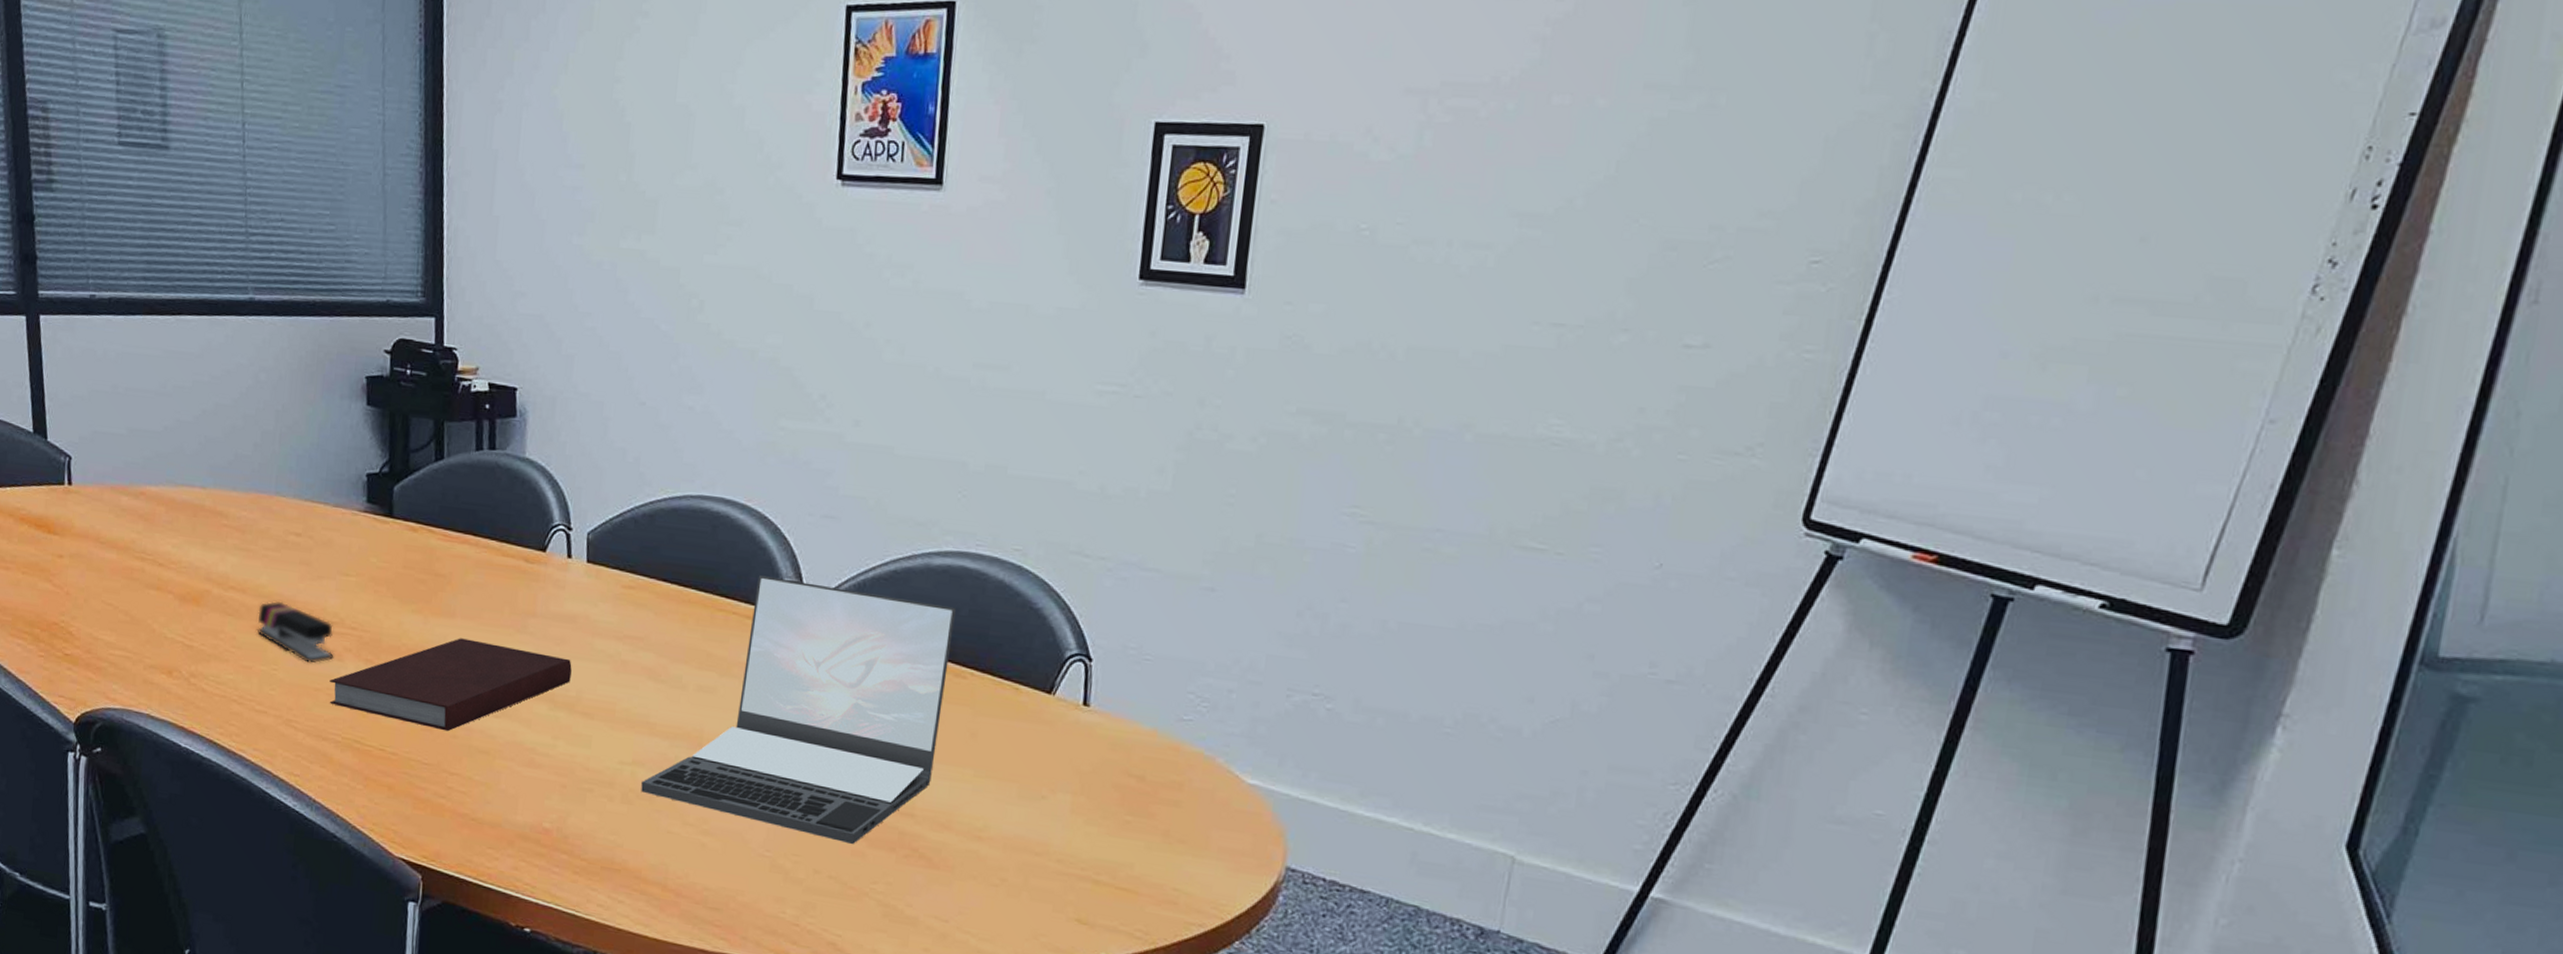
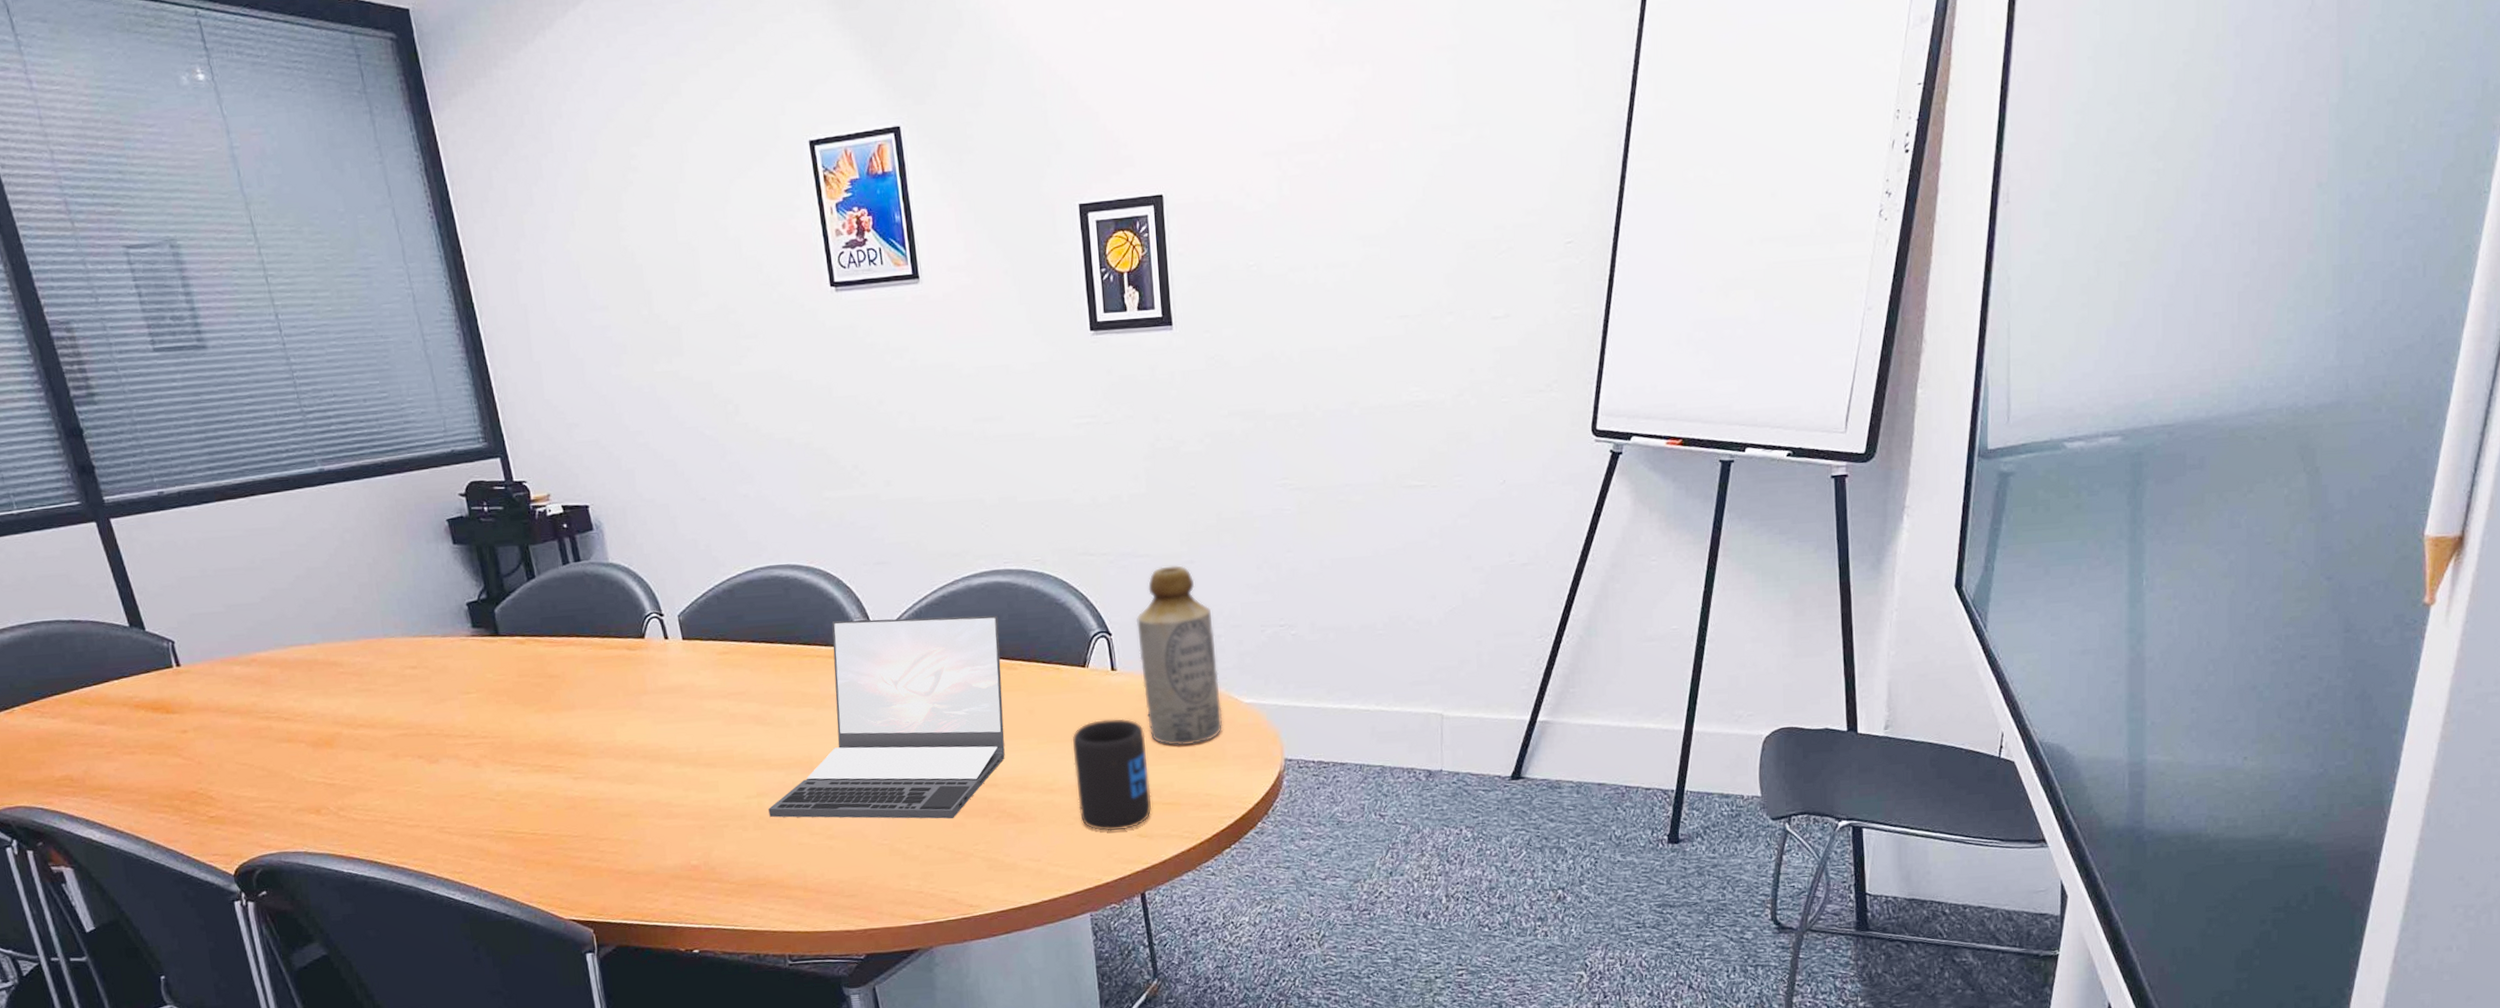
stapler: present [257,601,334,664] -> none [391,728,472,775]
notebook: present [329,638,572,732] -> none [472,722,690,806]
mug: none [1008,763,1110,910] -> present [1073,718,1152,831]
bottle: none [1116,588,1225,822] -> present [1137,565,1223,746]

